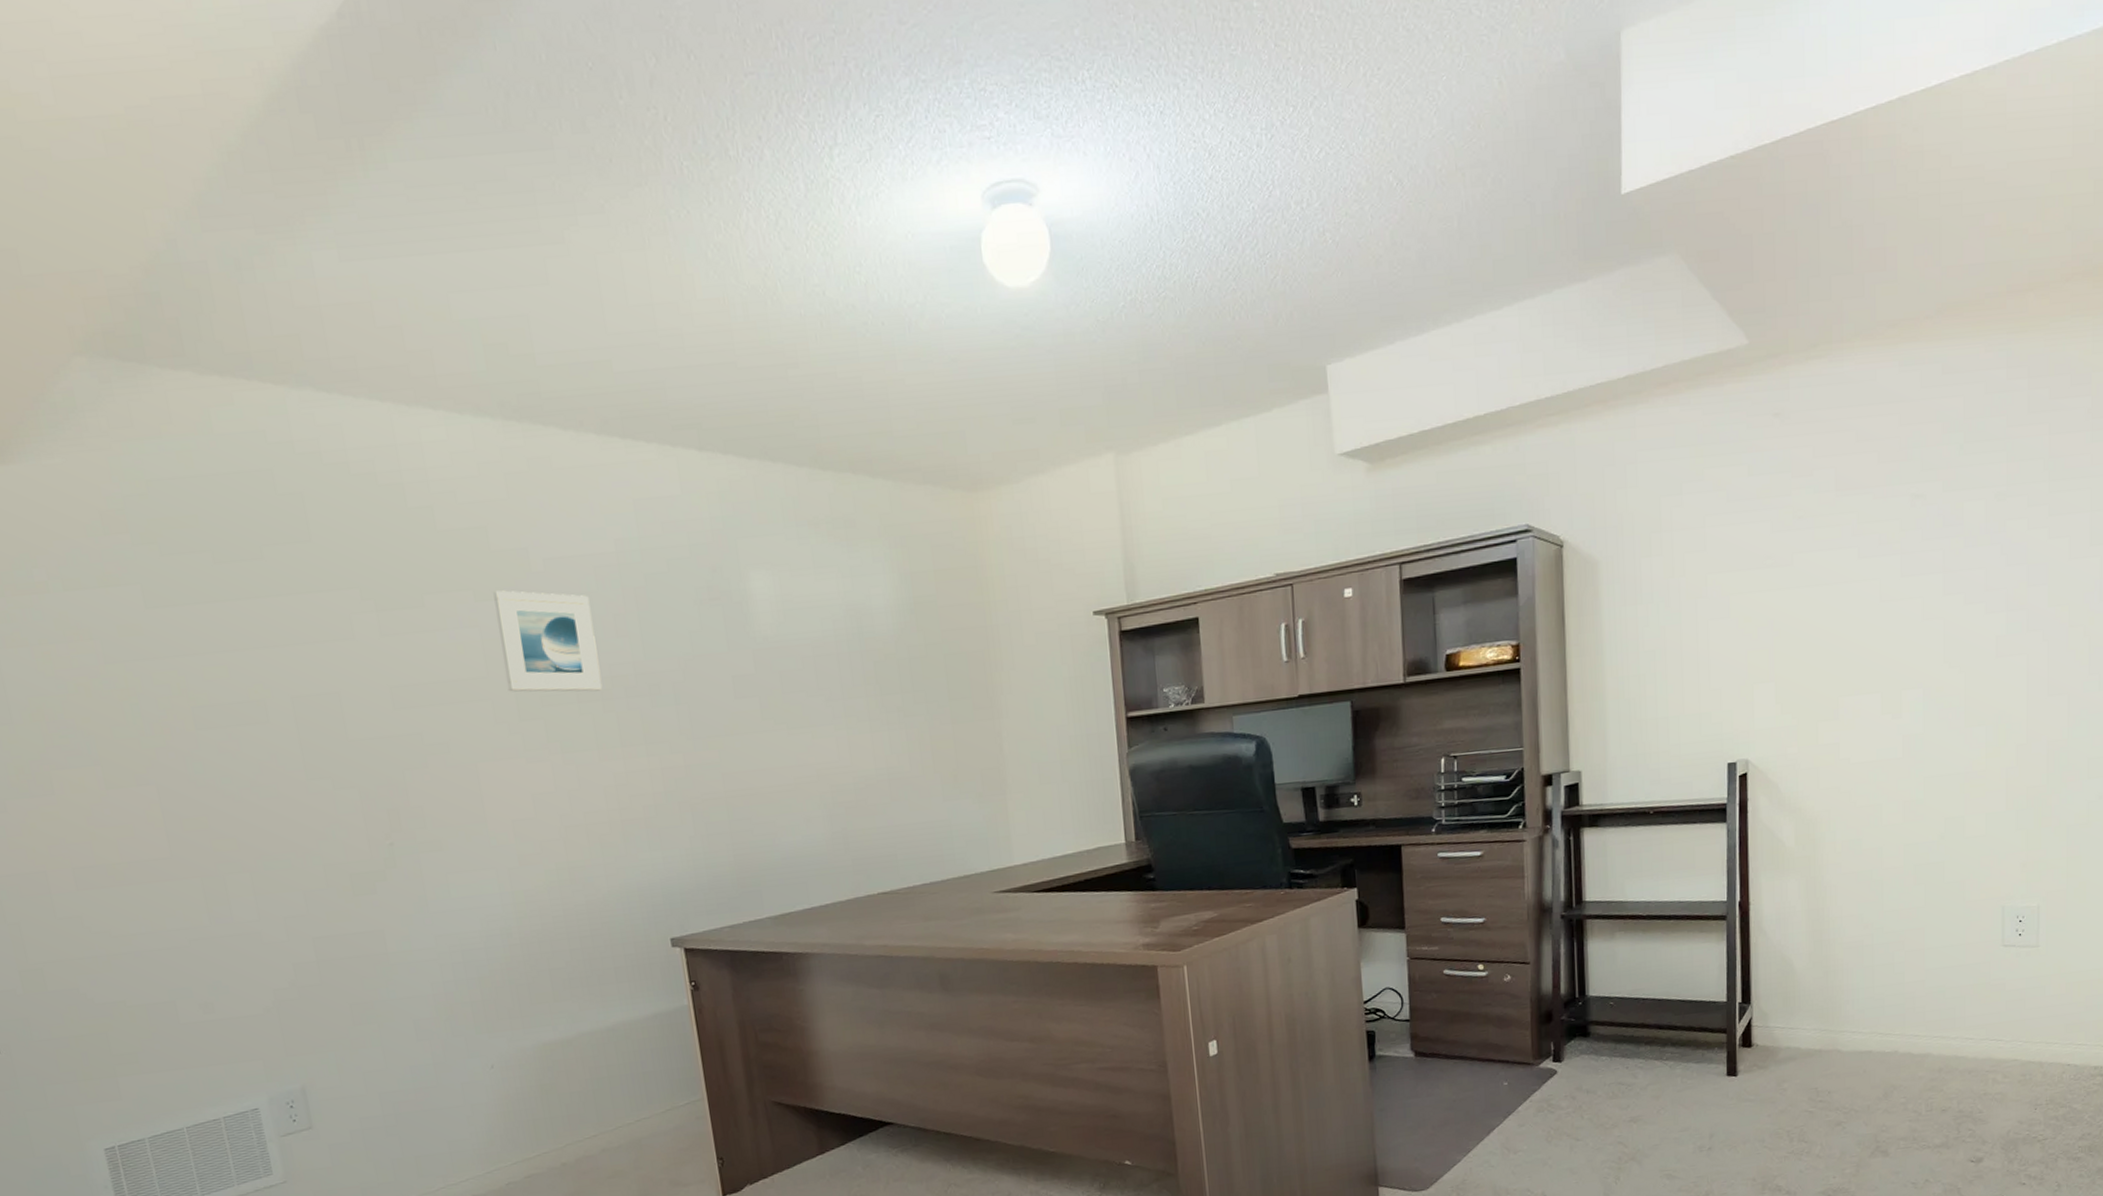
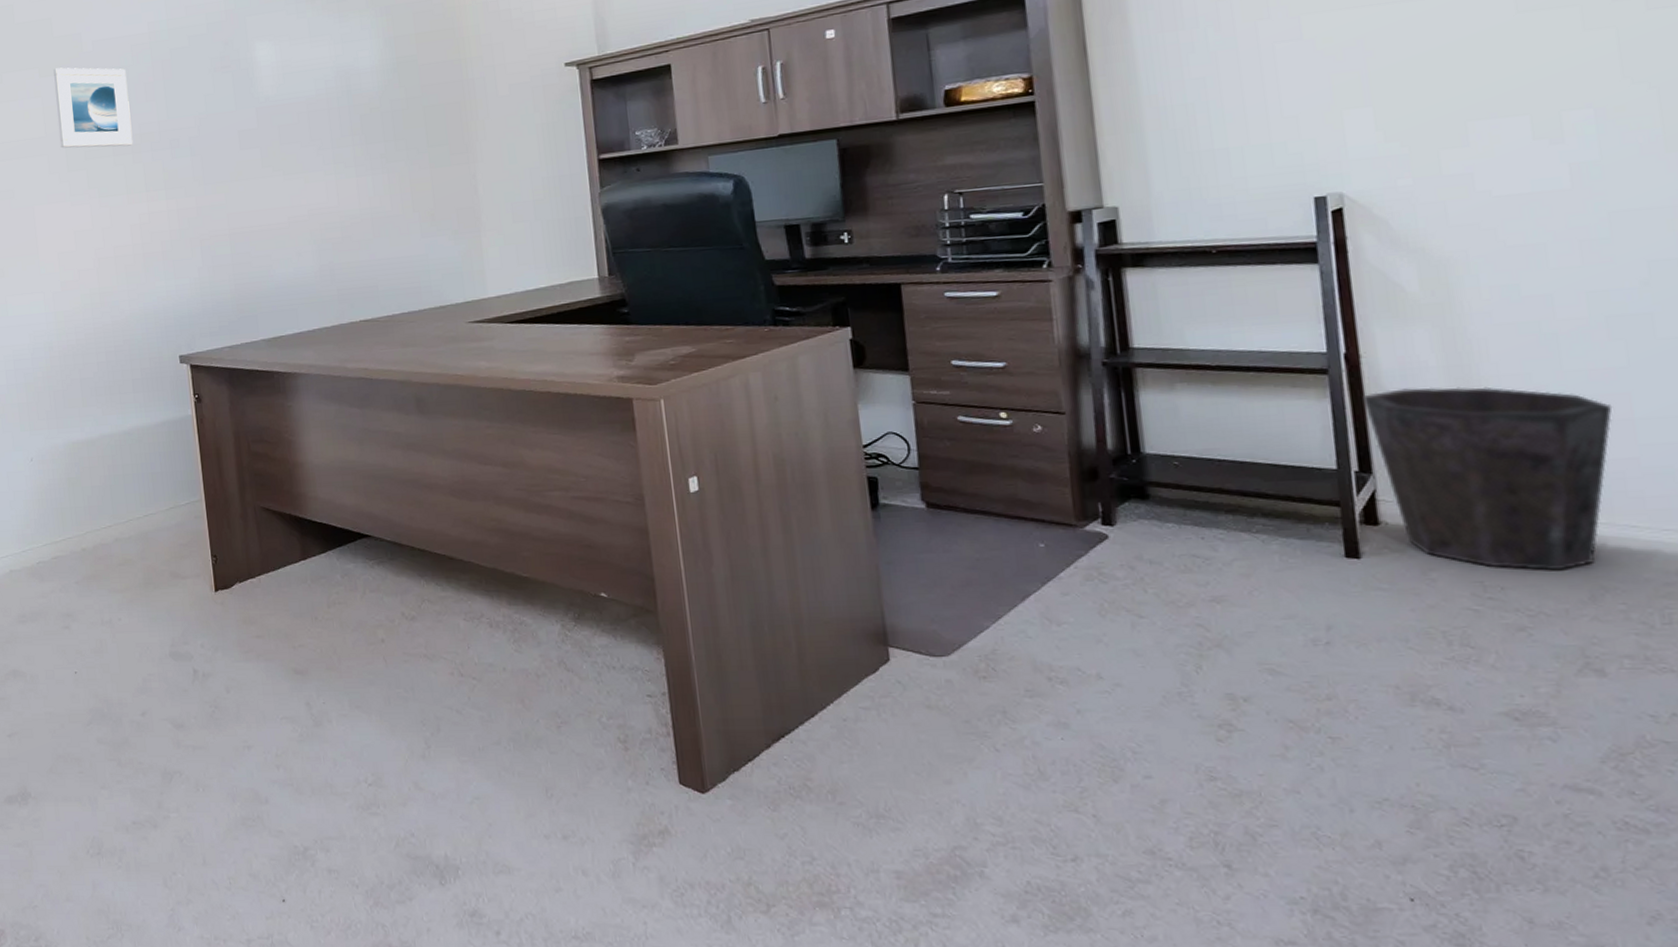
waste bin: none [1749,926,1912,1076] -> present [1362,386,1613,571]

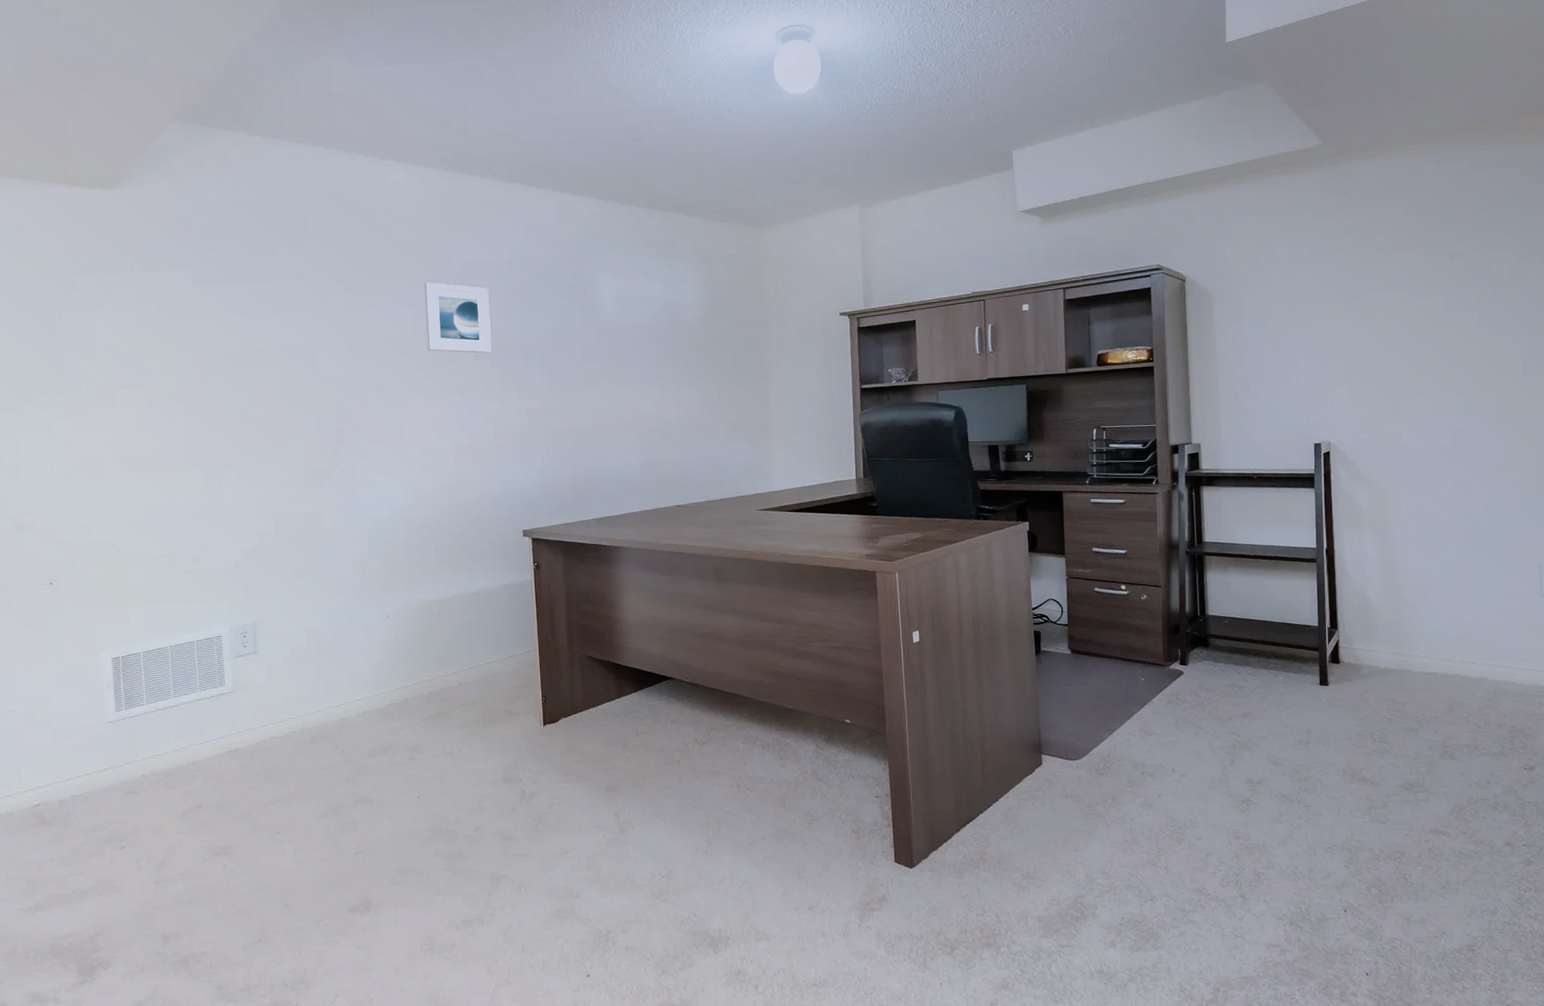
waste bin: present [1362,386,1613,571] -> none [1334,572,1467,692]

